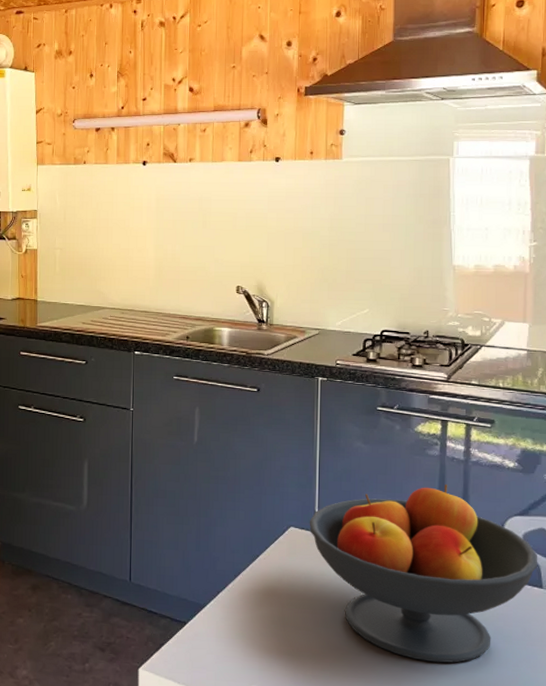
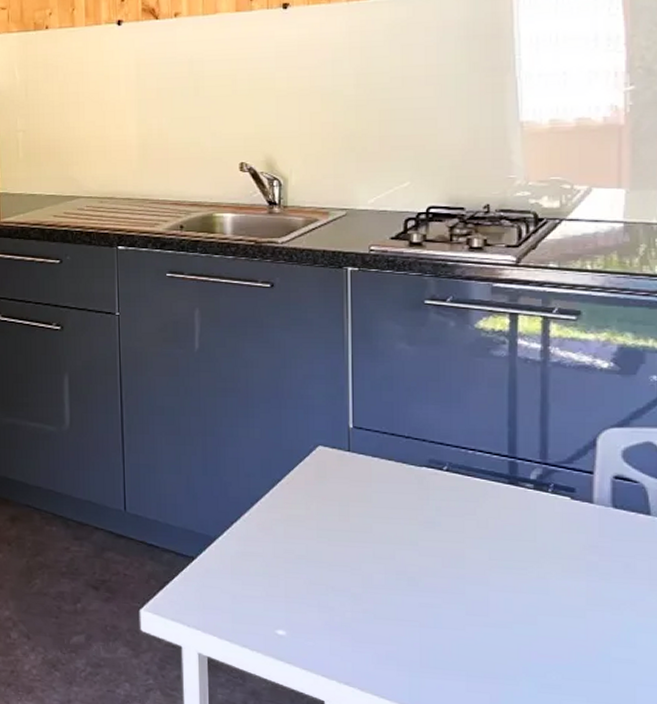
fruit bowl: present [309,483,538,663] -> none [341,390,644,605]

